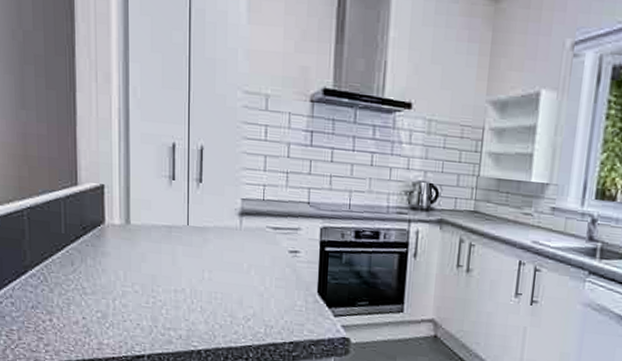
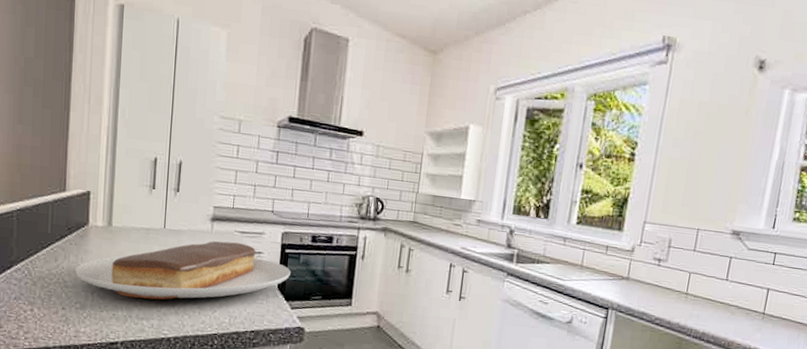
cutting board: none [94,239,332,308] -> present [75,241,291,300]

